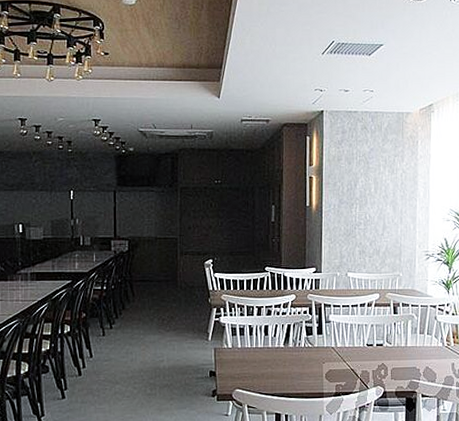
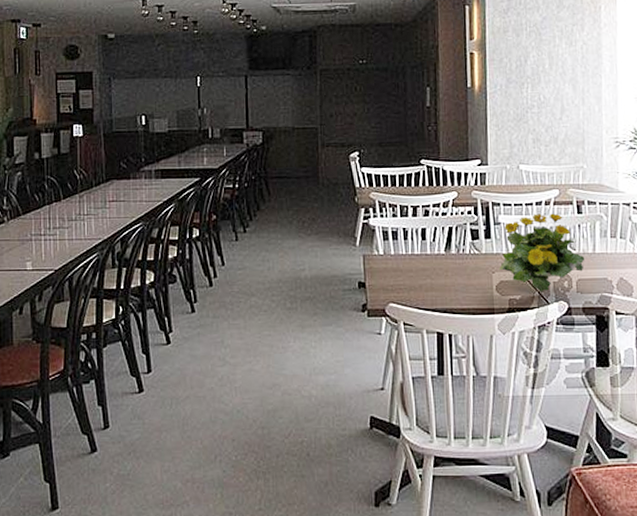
flowering plant: none [328,313,399,379] -> present [499,213,585,292]

